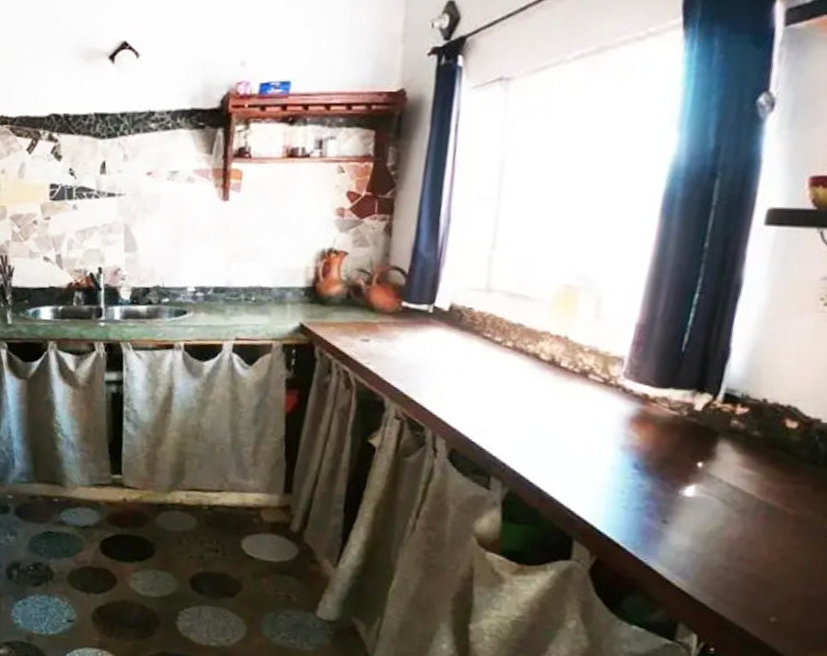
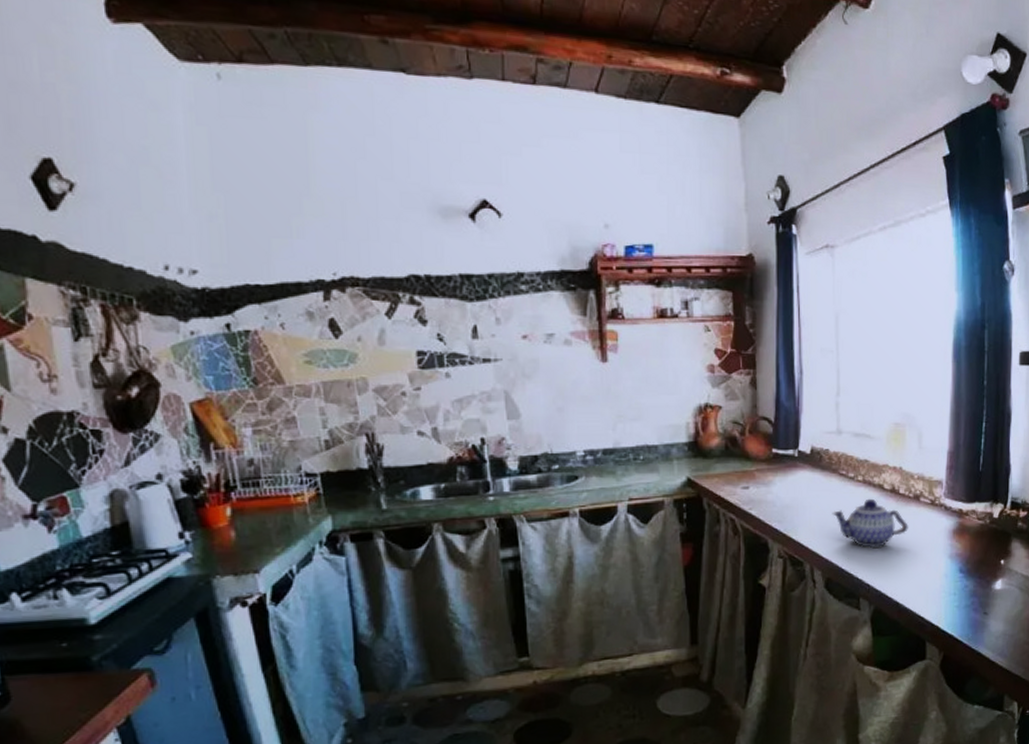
teapot: none [467,367,568,426] -> present [832,498,908,549]

